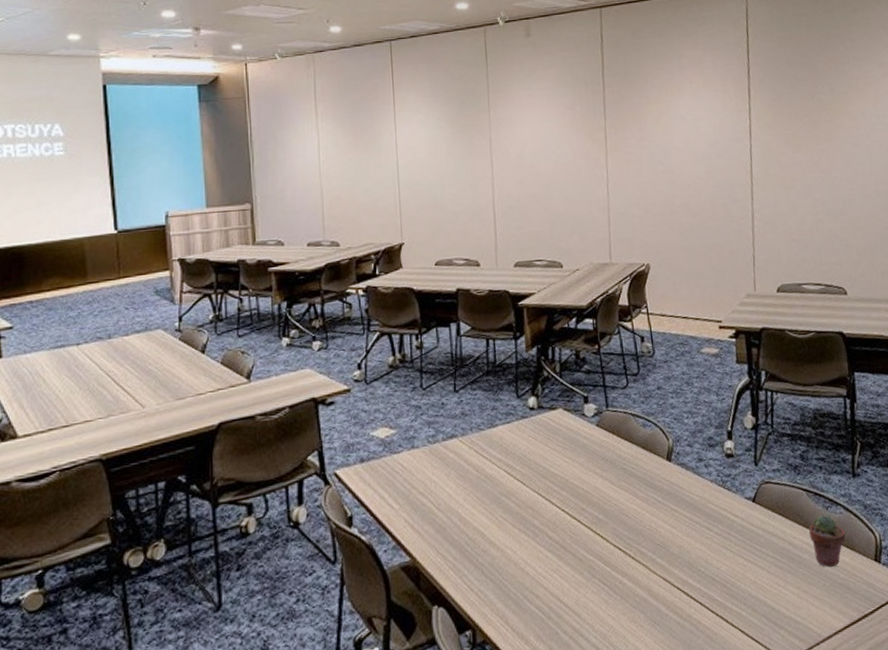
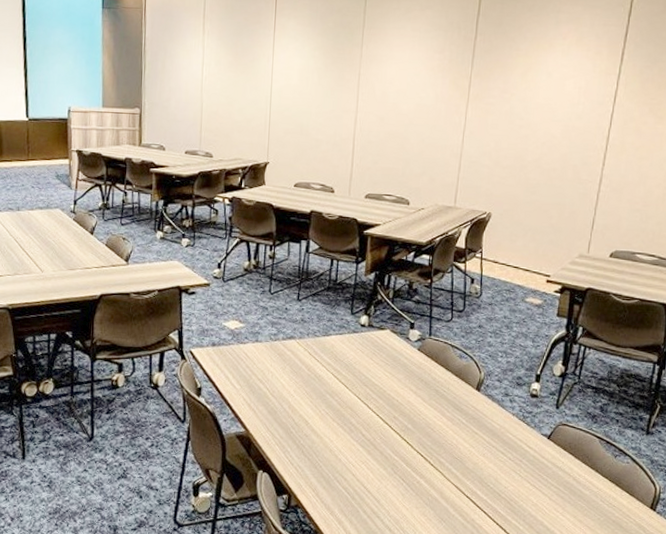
potted succulent: present [809,515,846,567] -> none [594,461,629,506]

